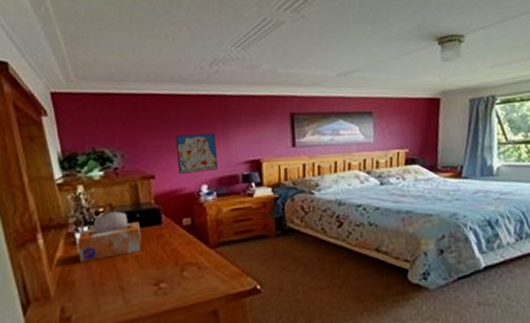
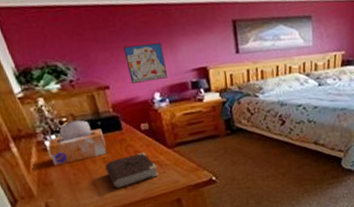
book: none [136,252,196,295] -> present [105,153,159,189]

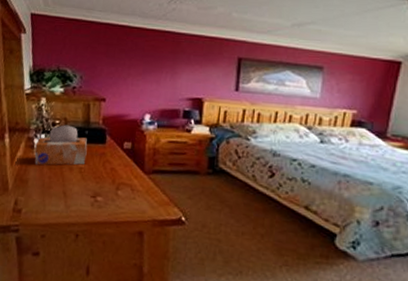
book: present [105,153,159,189] -> none [79,171,129,204]
wall art: present [123,43,168,83] -> none [126,65,165,102]

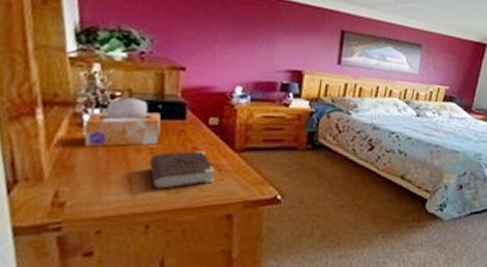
book: none [79,171,129,204] -> present [149,151,215,190]

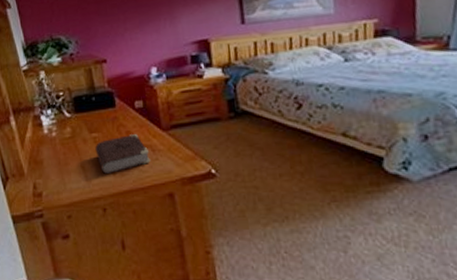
tissue box: present [84,97,161,147] -> none [43,95,99,143]

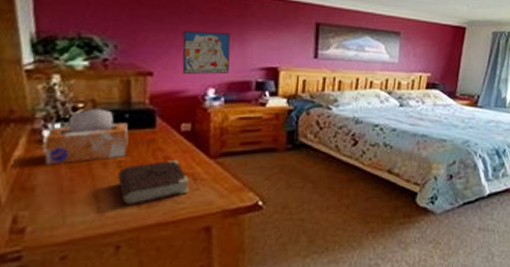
tissue box: none [43,95,99,143] -> present [44,108,129,165]
wall art: none [123,14,166,57] -> present [182,31,231,74]

